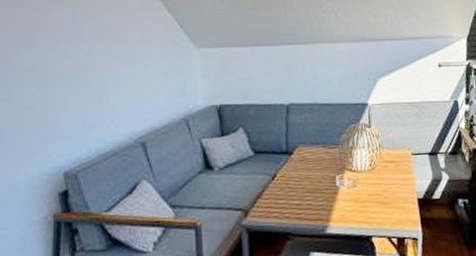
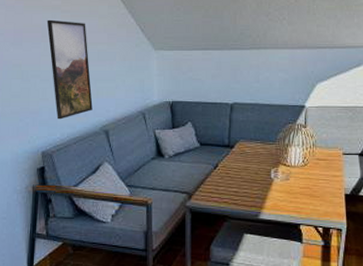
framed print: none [66,16,125,133] -> present [46,19,93,120]

